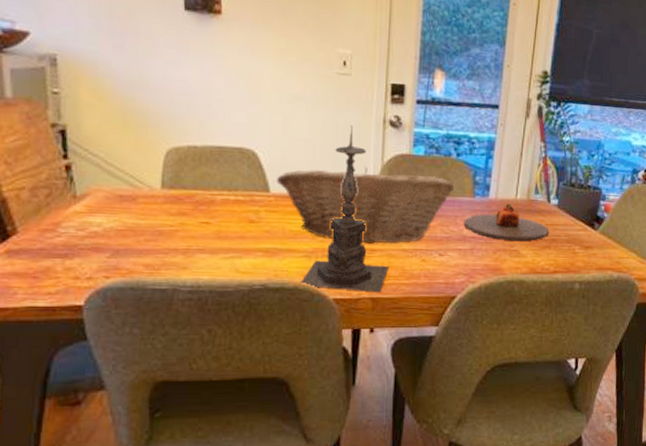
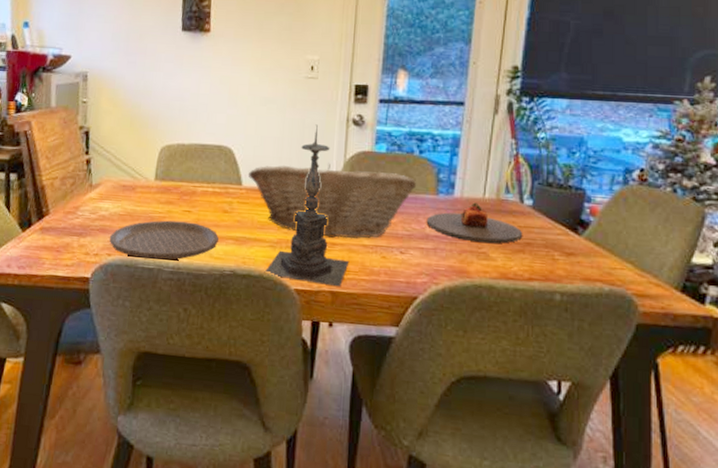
plate: none [107,234,246,280] -> present [109,220,220,260]

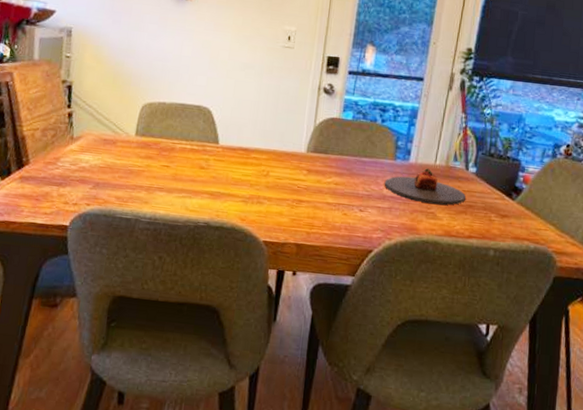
plate: present [109,220,220,260] -> none [89,174,195,212]
fruit basket: present [247,163,417,239] -> none [224,126,378,197]
candle holder: present [264,124,350,287] -> none [236,91,314,240]

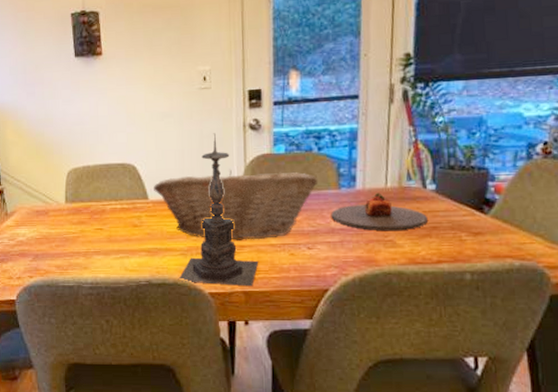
fruit basket: none [224,126,378,197] -> present [153,169,319,240]
candle holder: none [236,91,314,240] -> present [178,133,259,287]

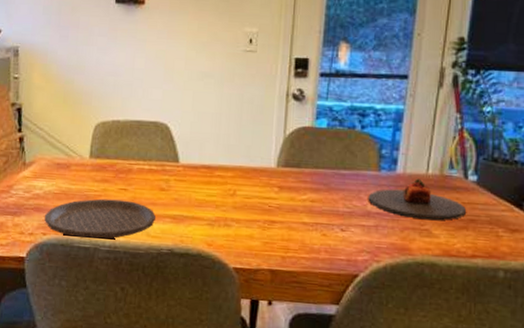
plate: none [30,239,132,278] -> present [44,198,157,239]
fruit basket: present [153,169,319,240] -> none [184,139,359,217]
candle holder: present [178,133,259,287] -> none [202,99,289,265]

